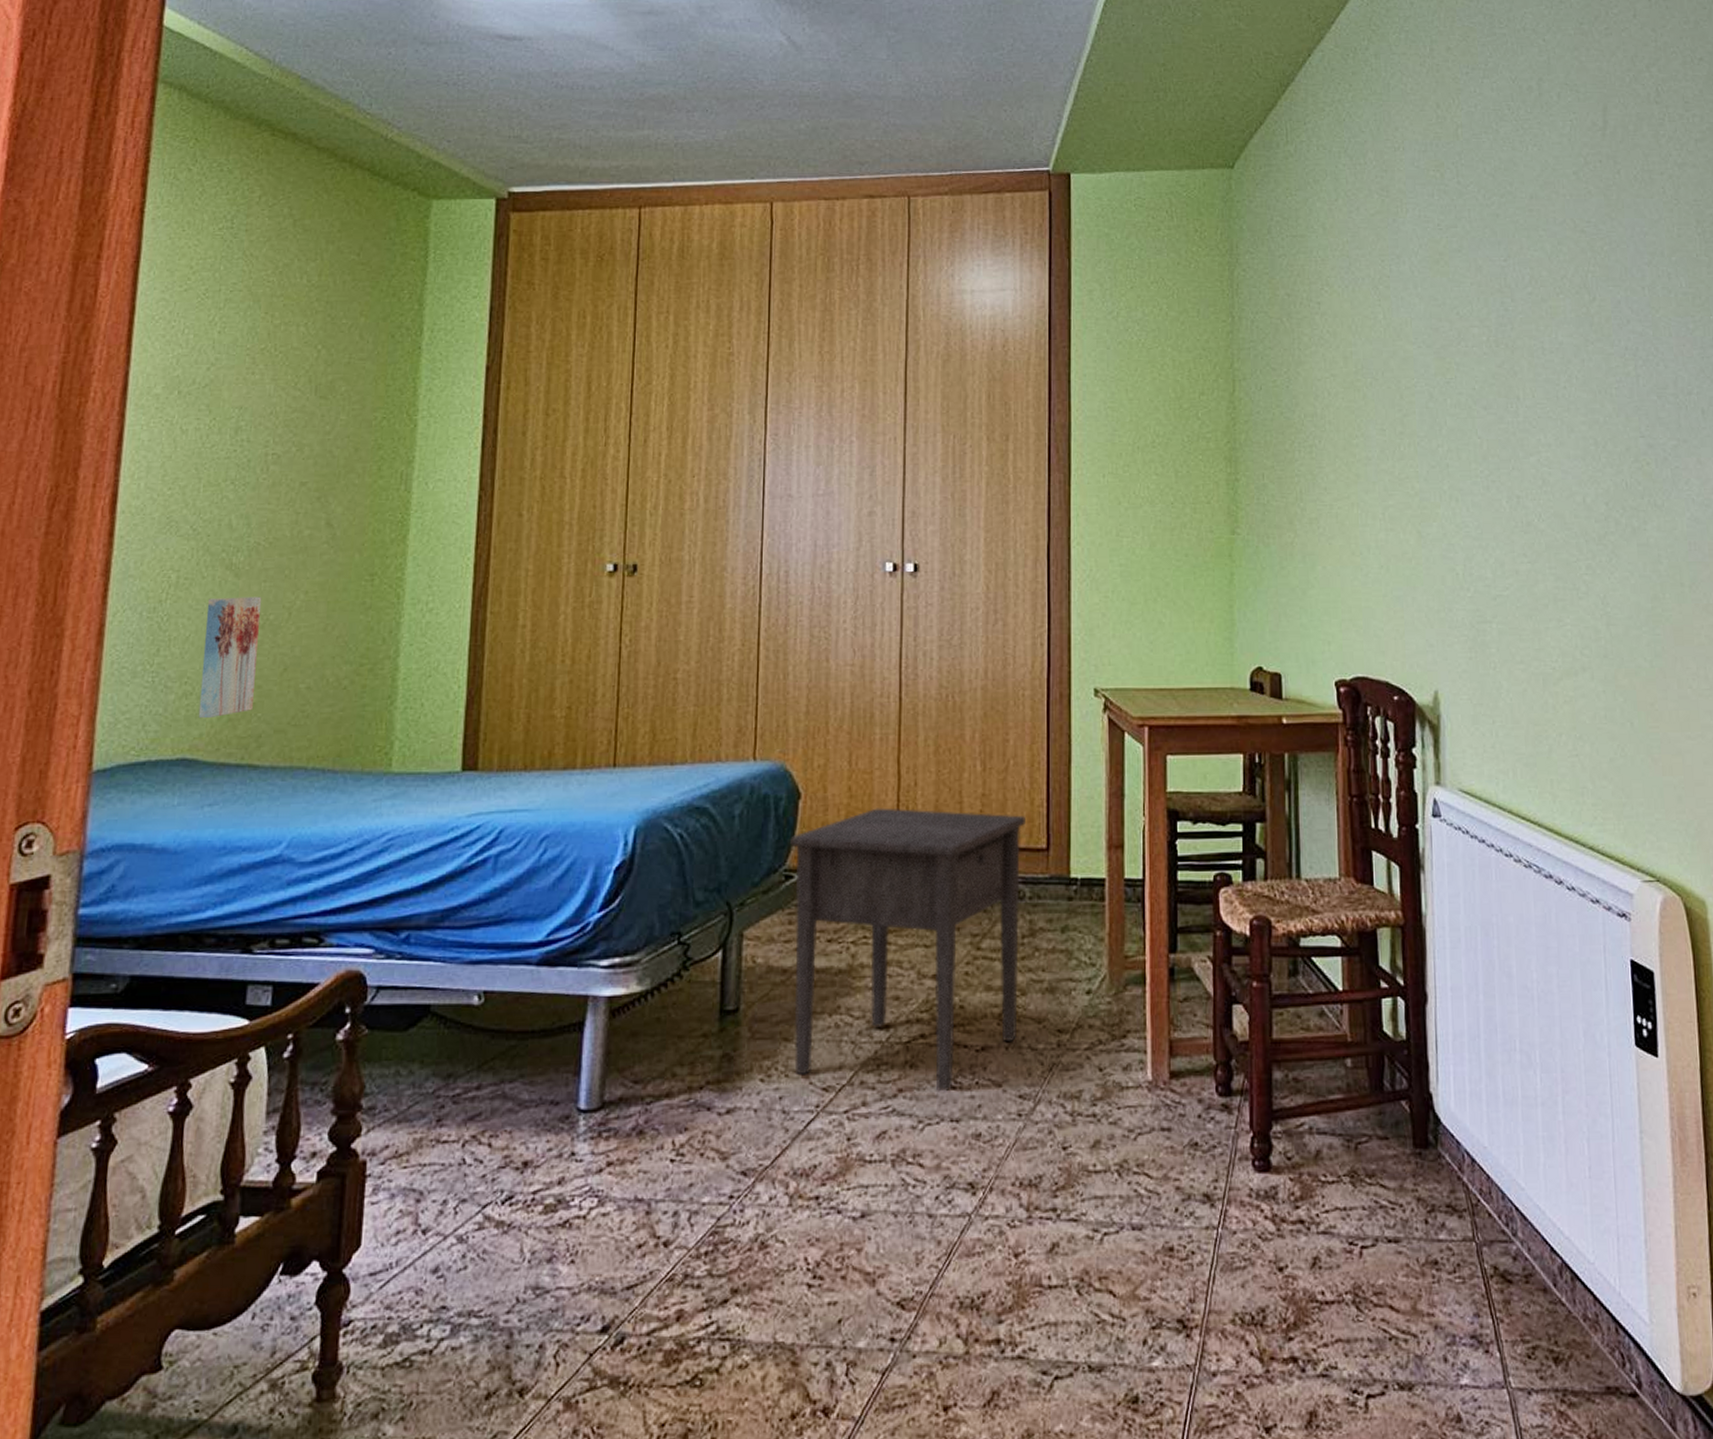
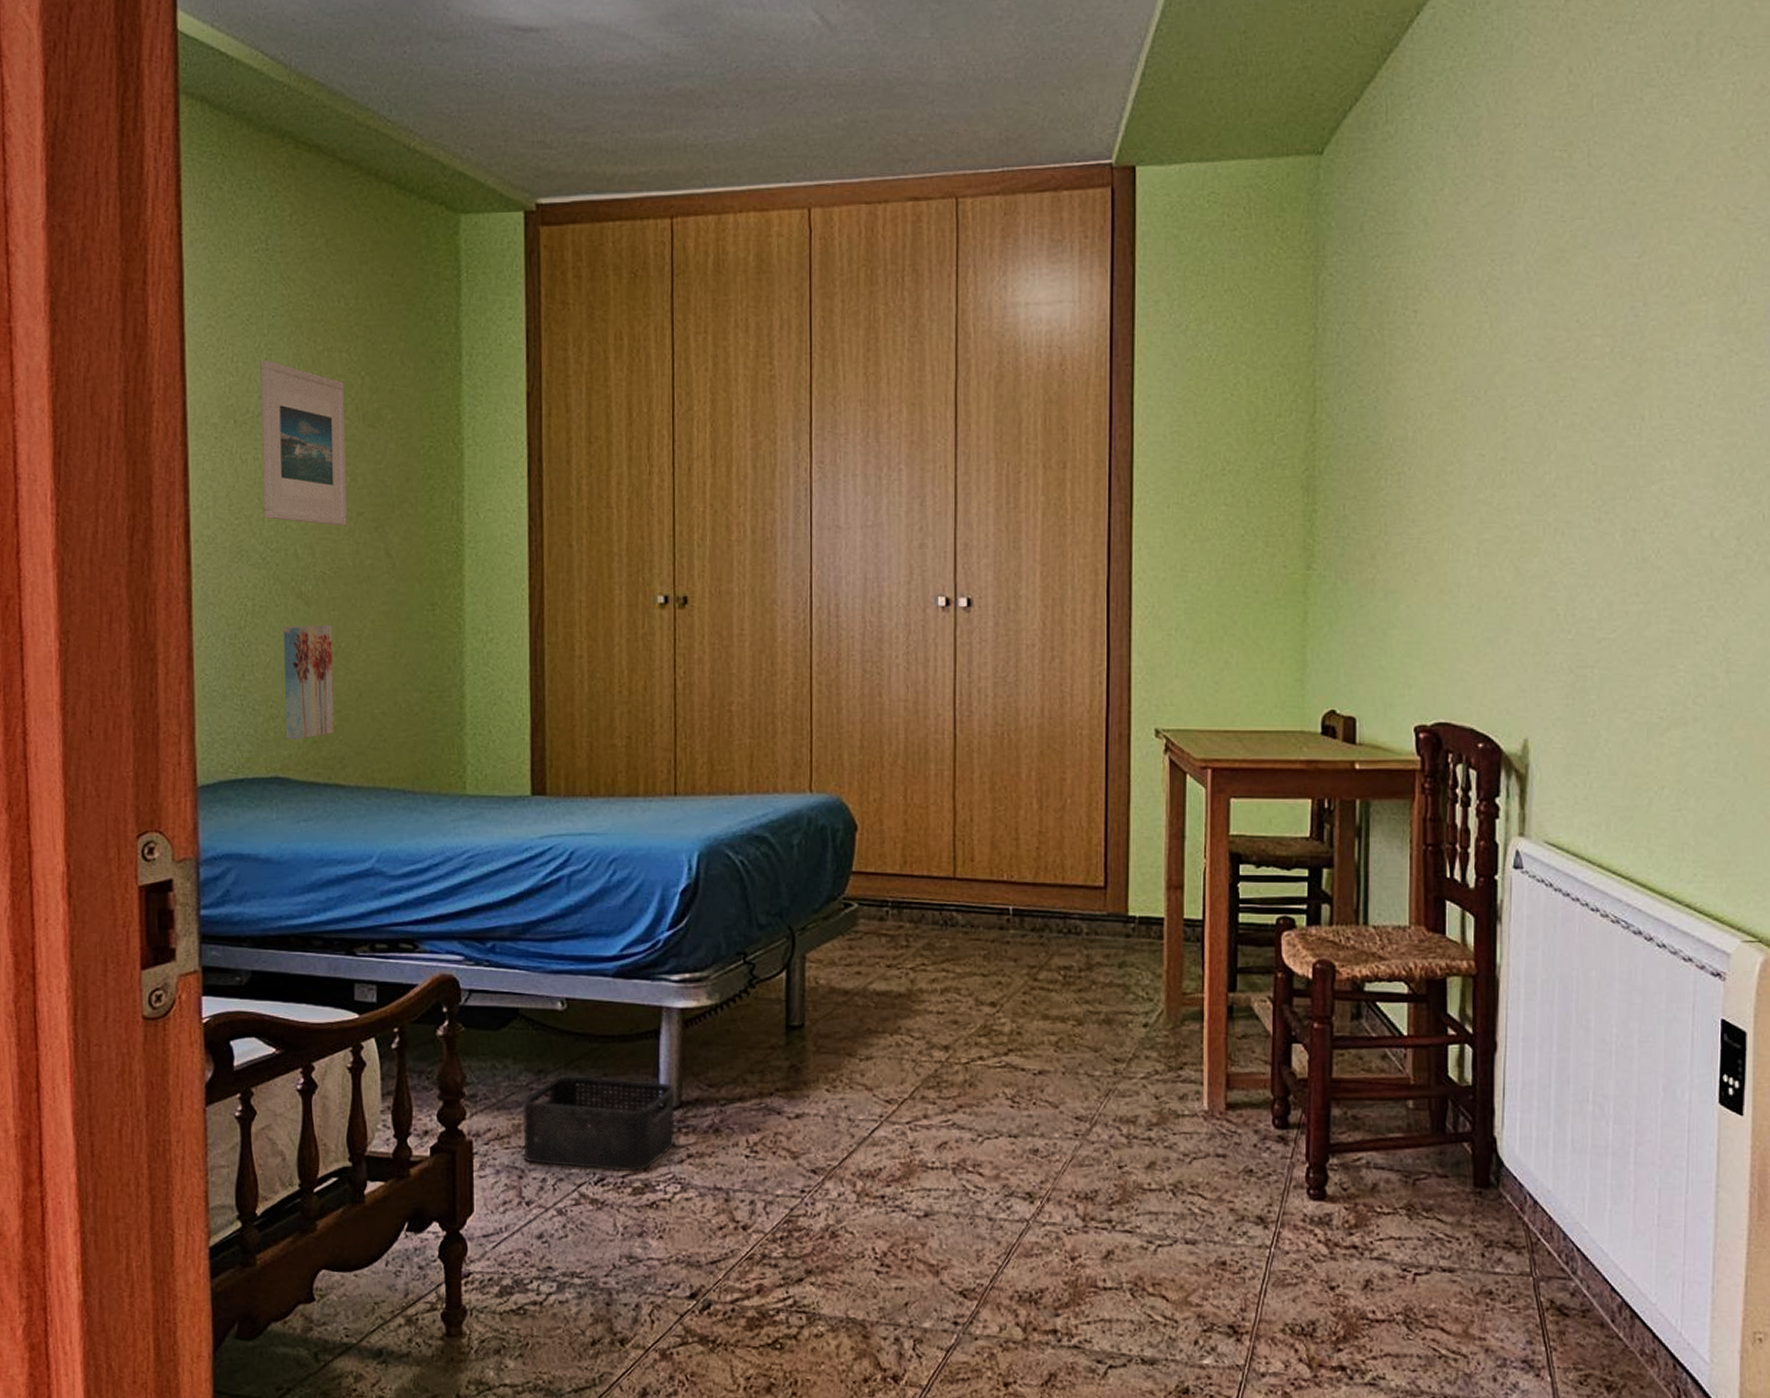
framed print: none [199,333,298,497] -> present [260,361,347,526]
storage bin: none [423,1077,597,1187] -> present [523,1075,675,1172]
nightstand: present [790,808,1025,1092] -> none [848,842,1083,1110]

